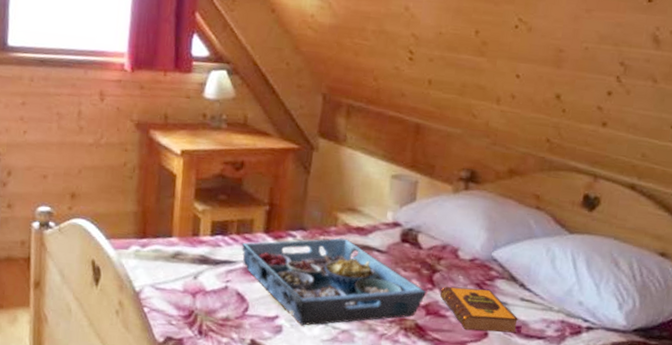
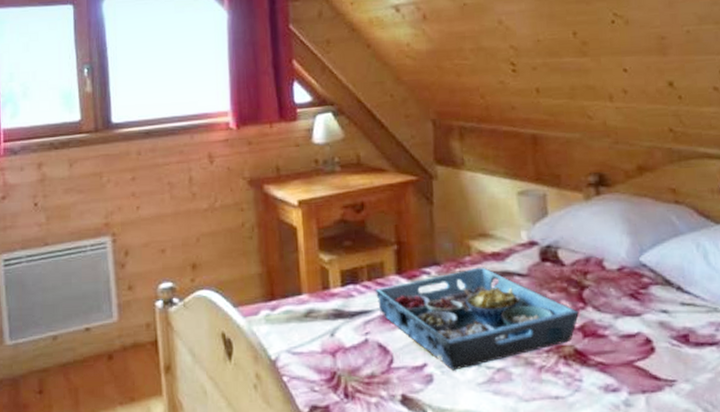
hardback book: present [439,286,519,333] -> none [593,298,685,348]

